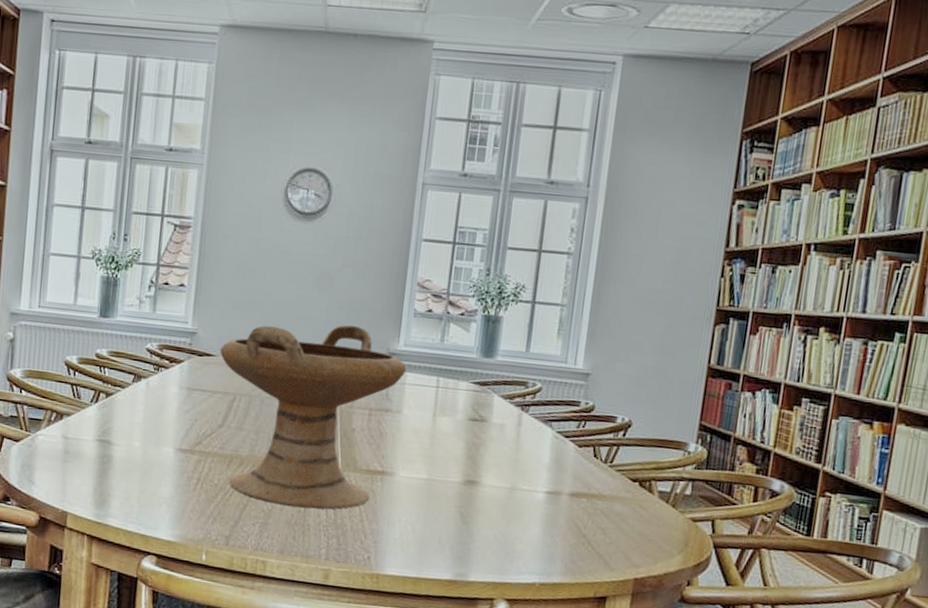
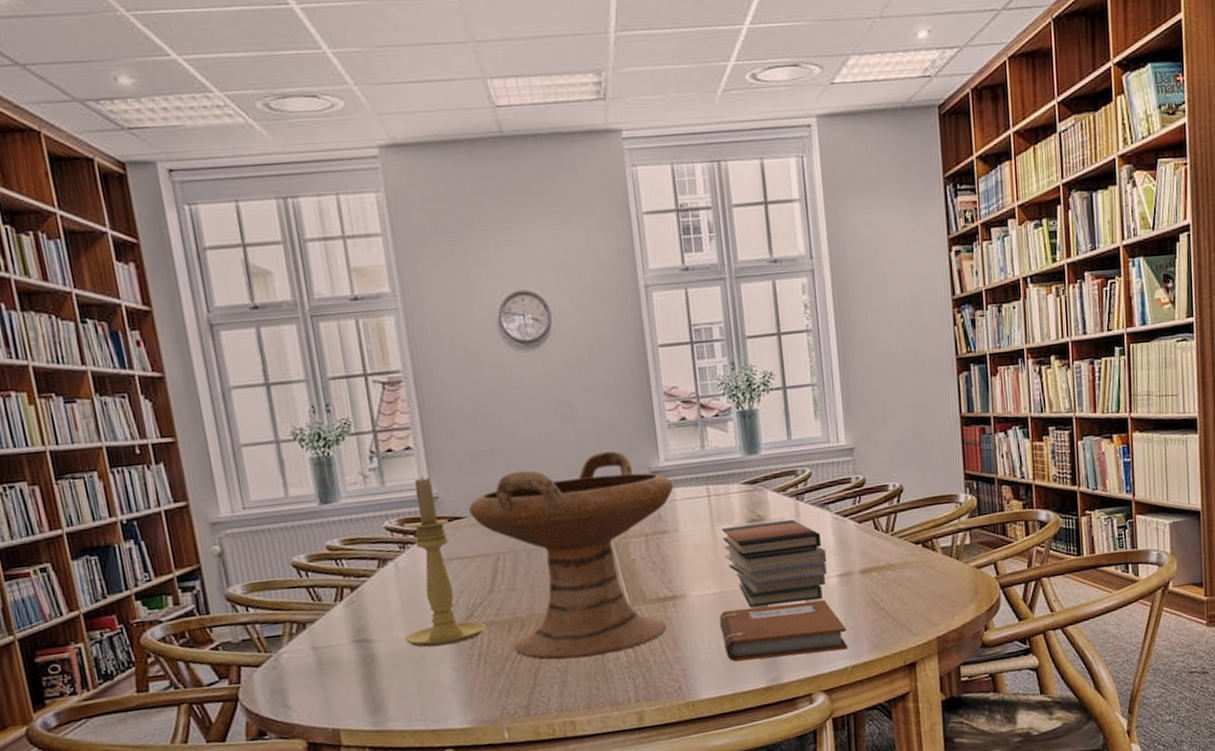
candle holder: none [139,312,210,465] -> present [404,476,486,647]
notebook: none [419,497,543,566] -> present [719,600,848,662]
book stack: none [439,420,540,510] -> present [722,519,827,608]

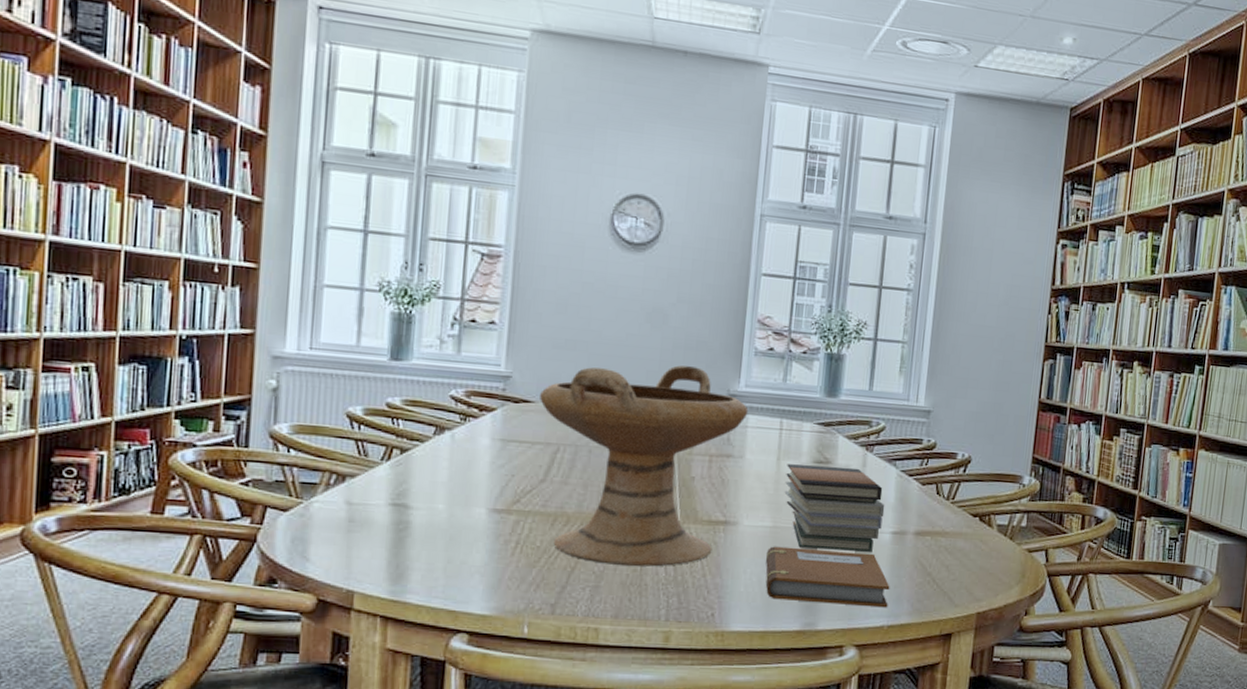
candle holder: present [404,476,486,647] -> none [443,353,530,527]

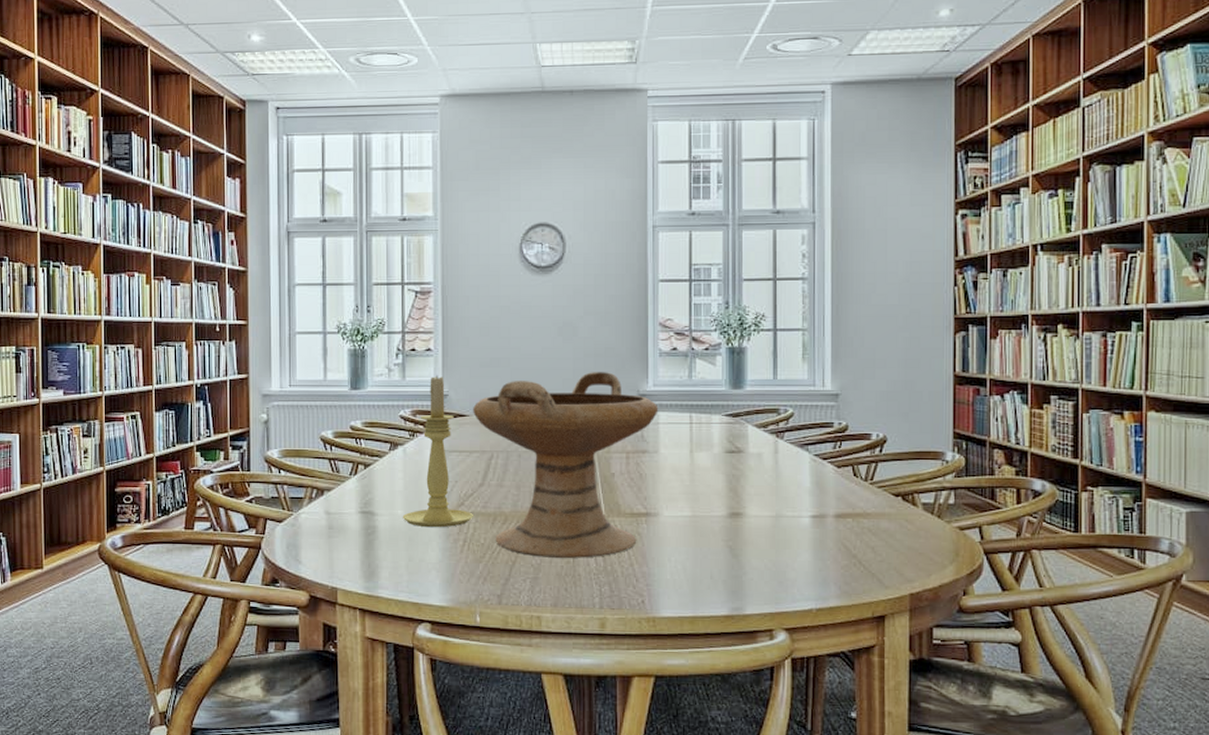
candle holder: none [443,353,530,527] -> present [402,375,473,528]
notebook: present [765,546,890,608] -> none [688,534,815,591]
book stack: present [784,464,885,552] -> none [700,455,801,536]

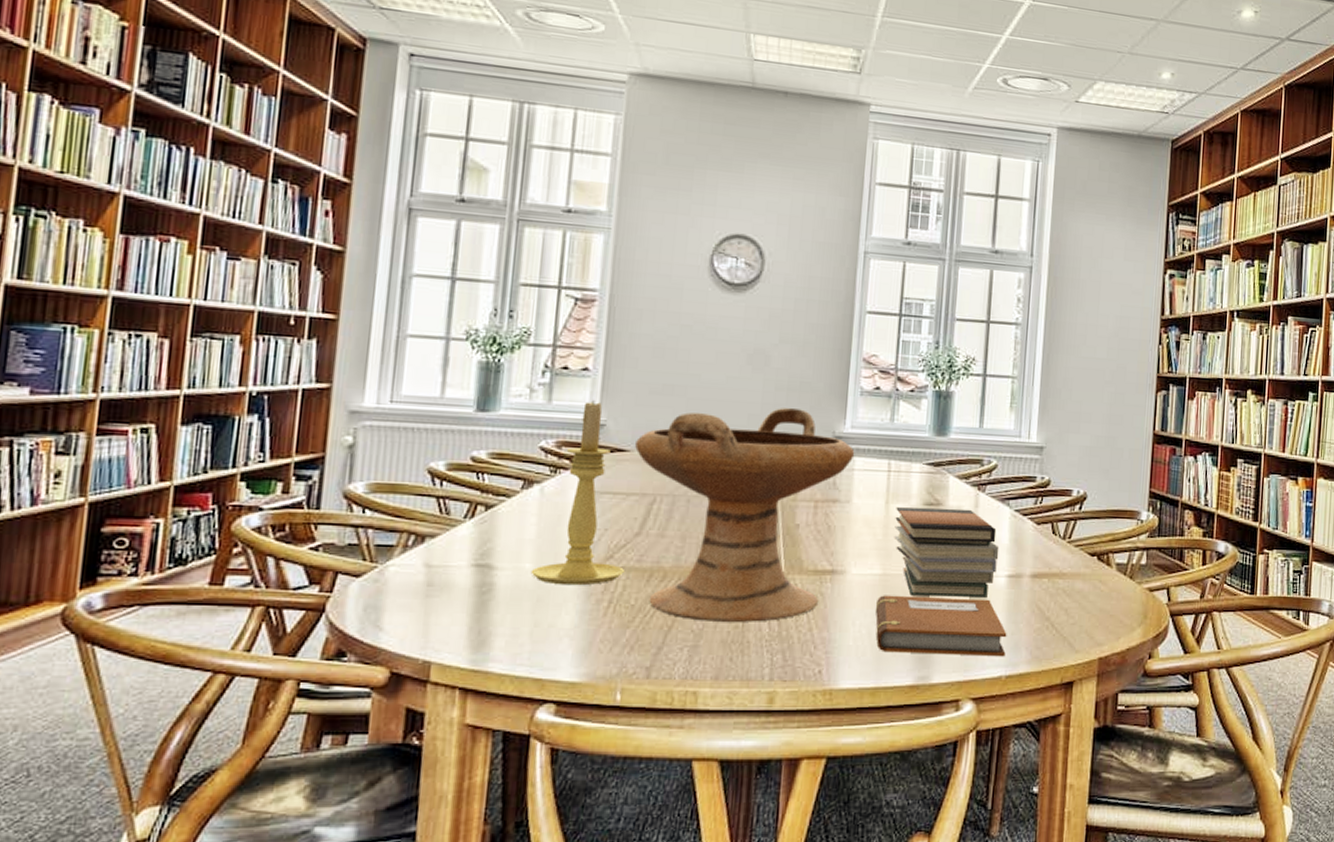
notebook: none [688,534,815,591] -> present [875,595,1007,657]
book stack: none [700,455,801,536] -> present [894,507,1000,597]

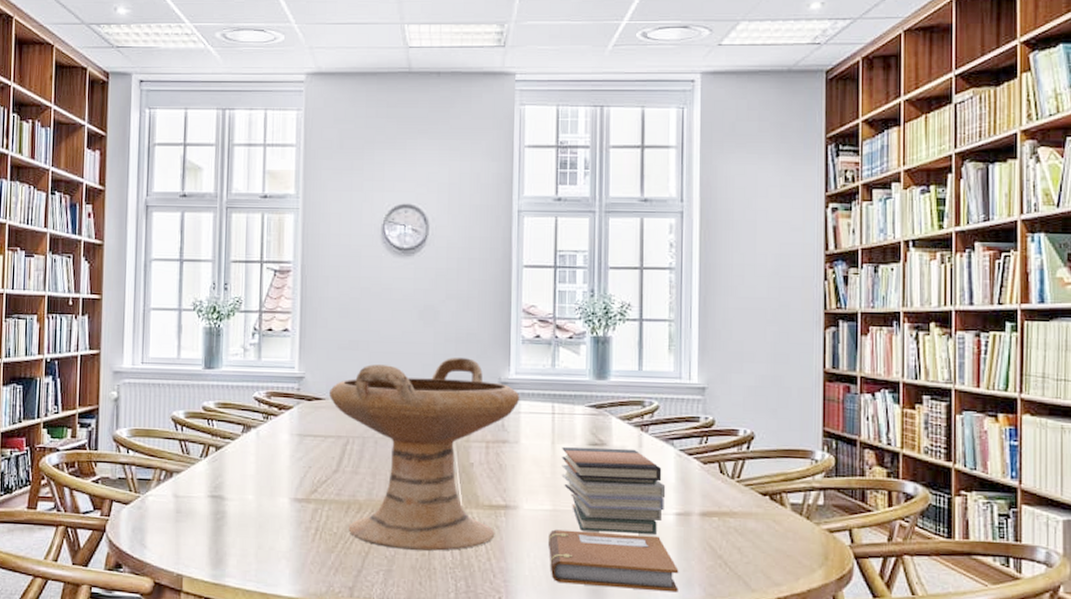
candle holder: present [530,400,624,586] -> none [253,357,326,515]

